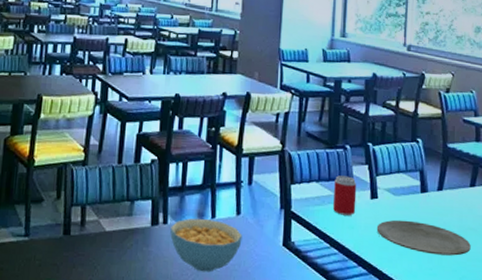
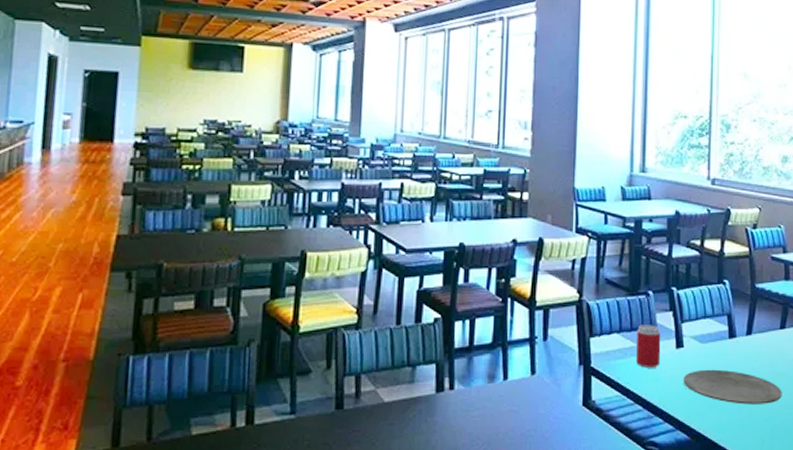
cereal bowl: present [170,218,242,273] -> none [457,380,538,441]

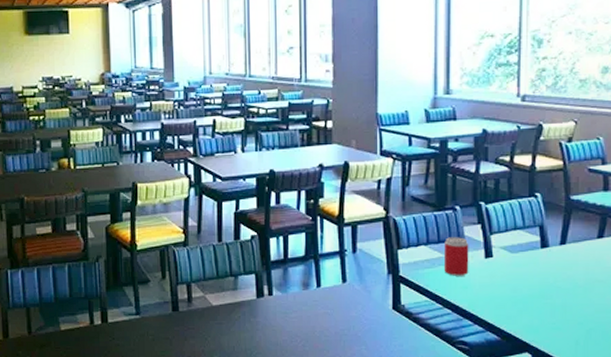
plate: present [683,369,782,405] -> none [492,277,599,309]

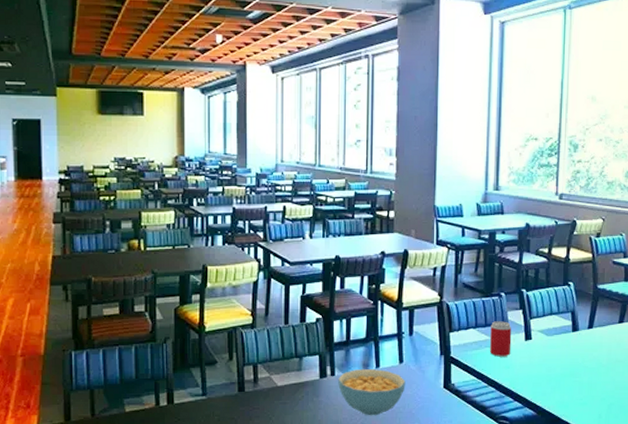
cereal bowl: none [276,288,350,338] -> present [338,368,406,416]

